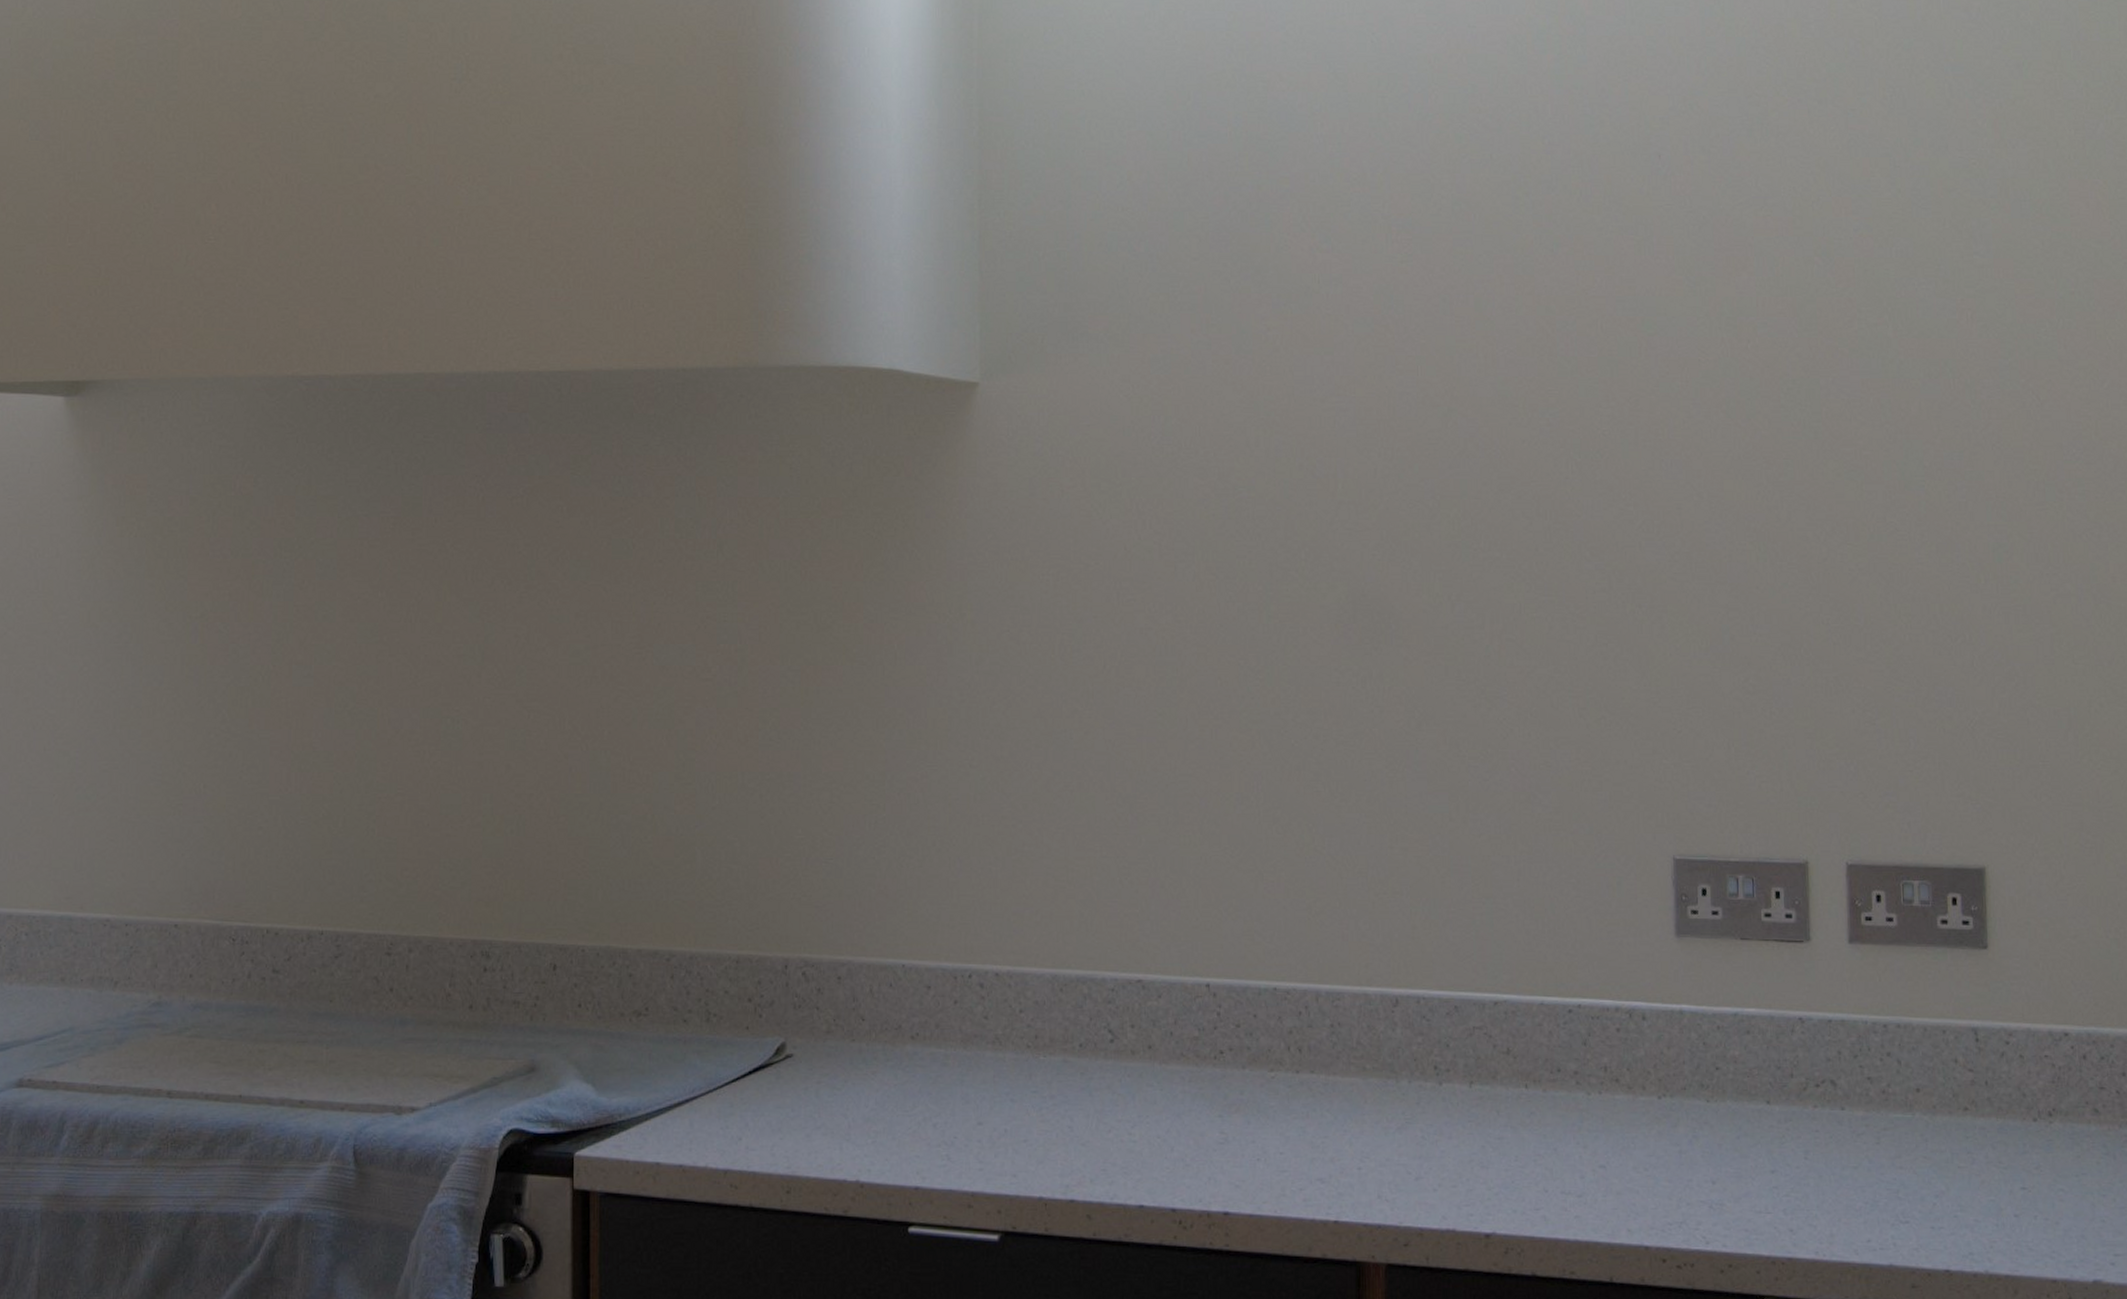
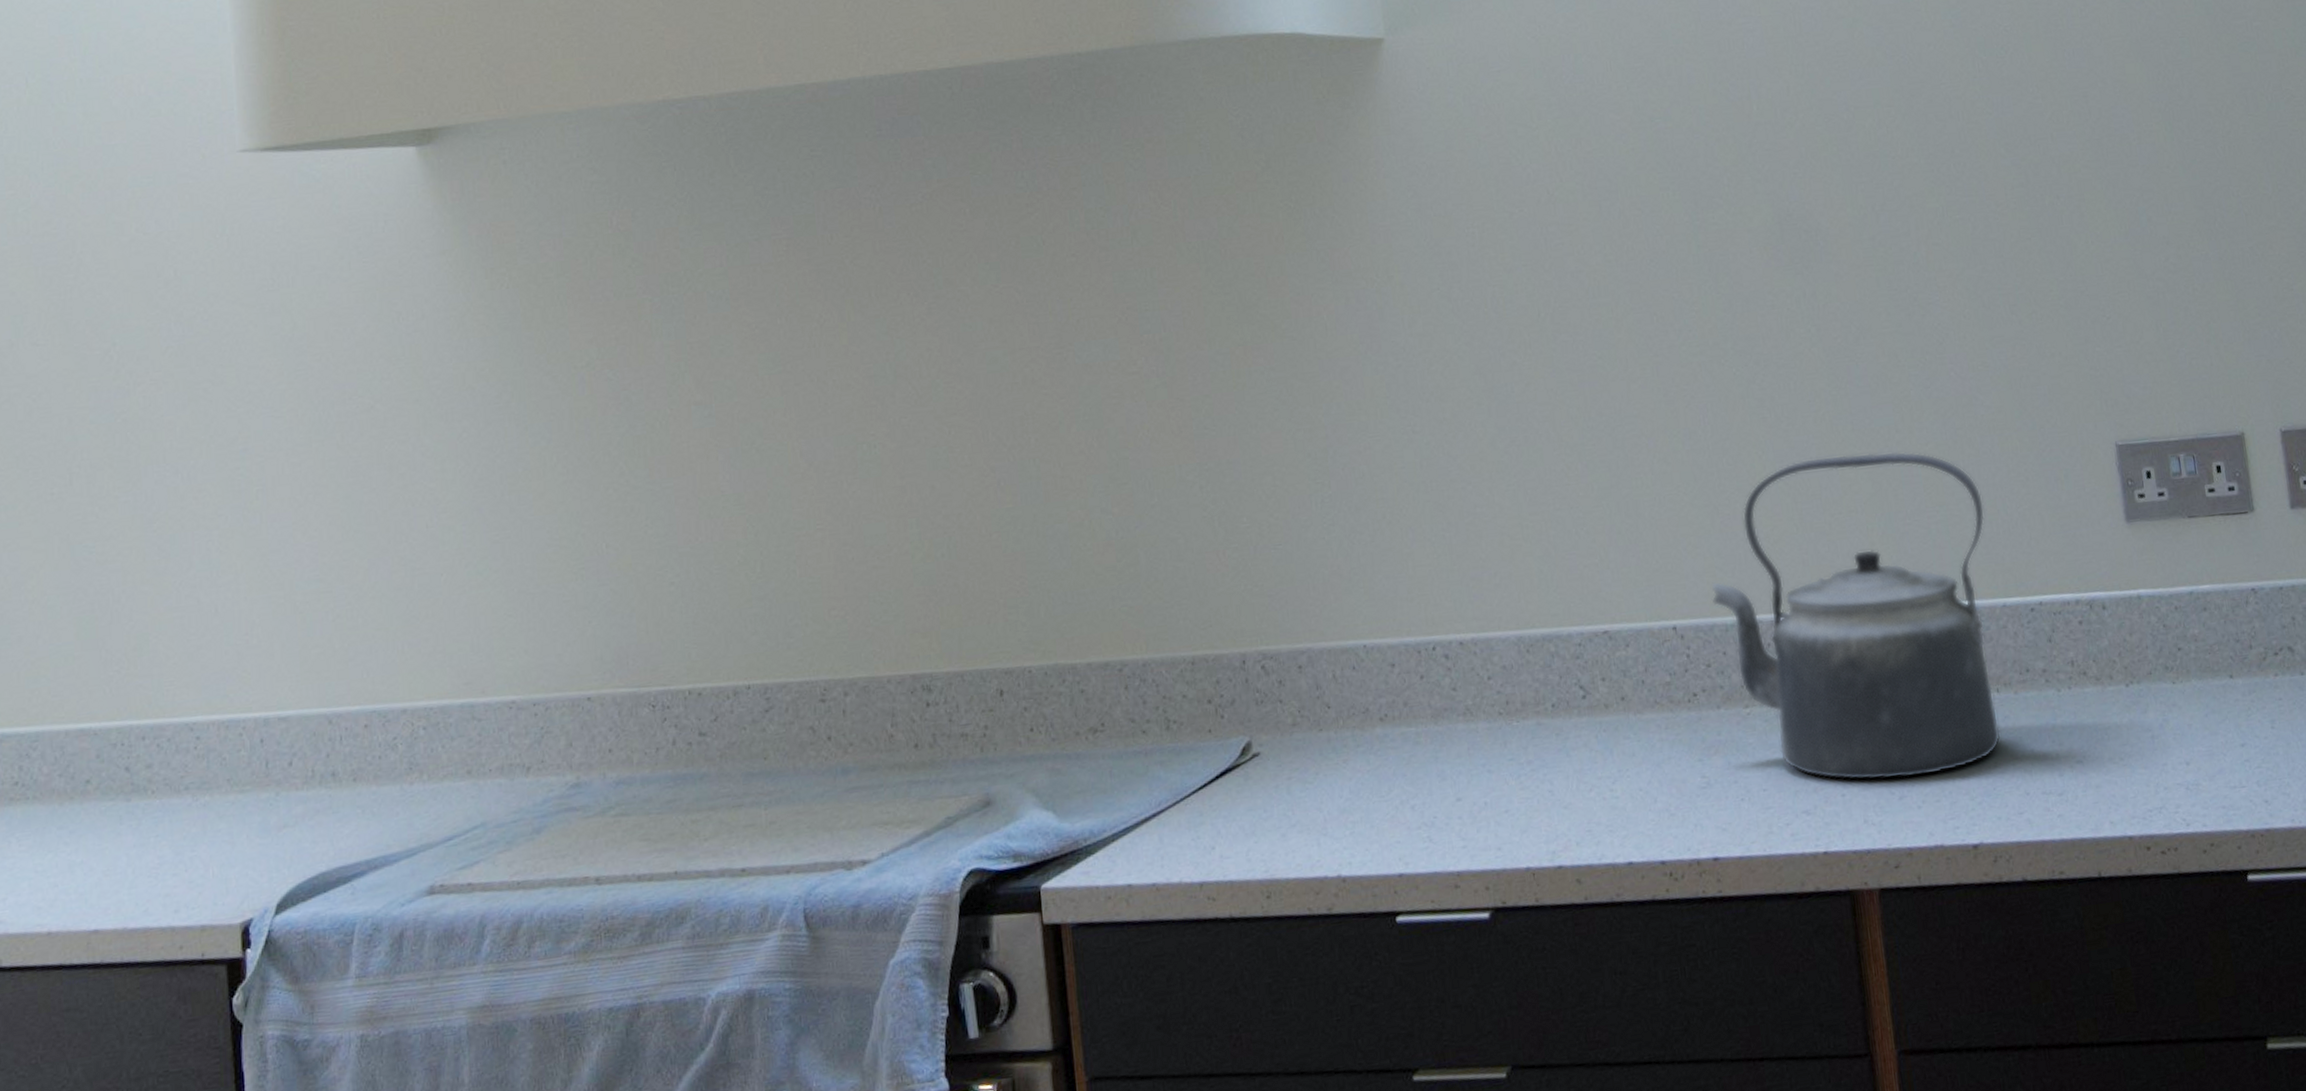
kettle: none [1247,836,1532,1160] -> present [1711,451,2001,781]

